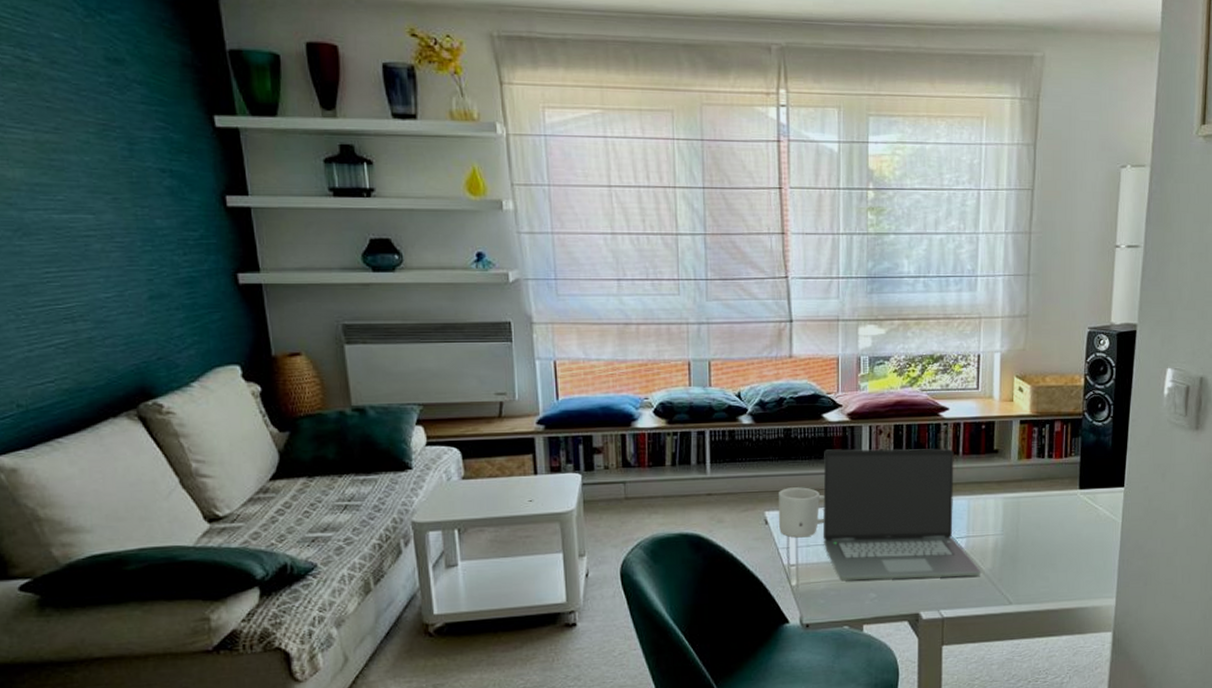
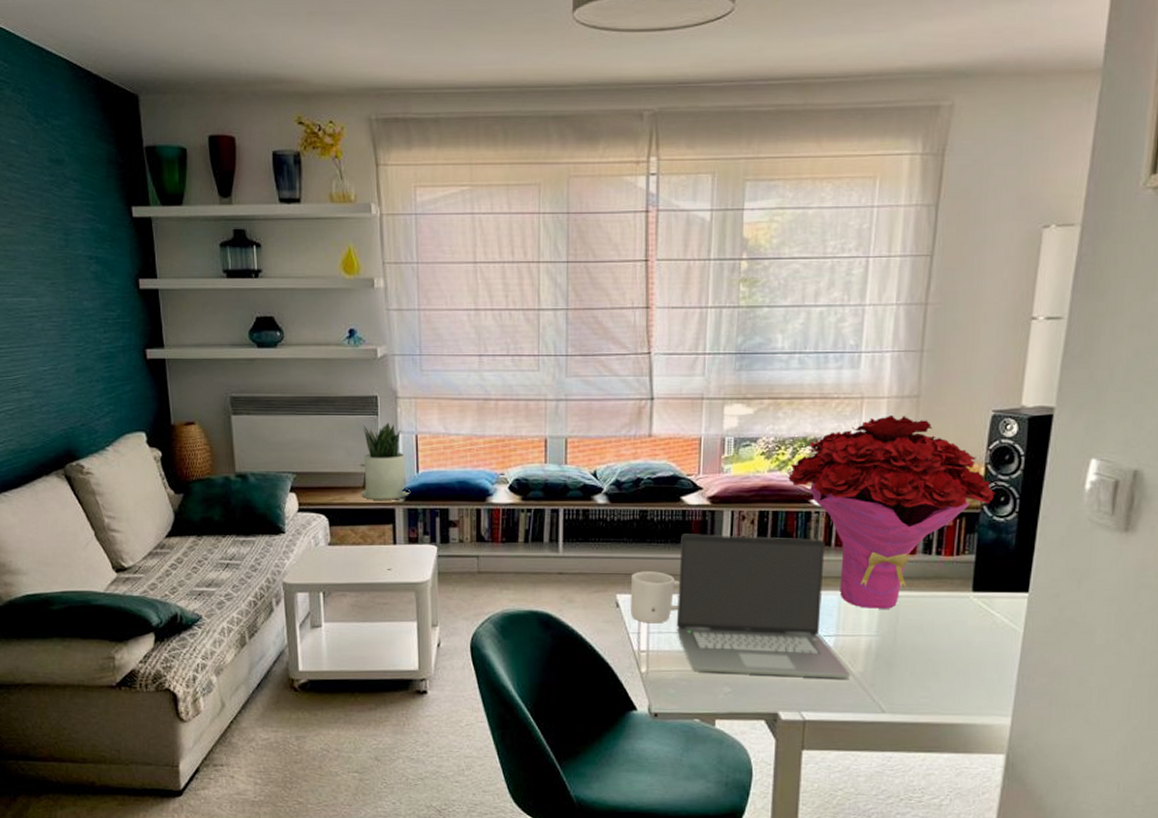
planter: none [496,349,551,430] -> present [360,422,411,500]
flower bouquet: none [916,334,1094,510] -> present [786,416,996,609]

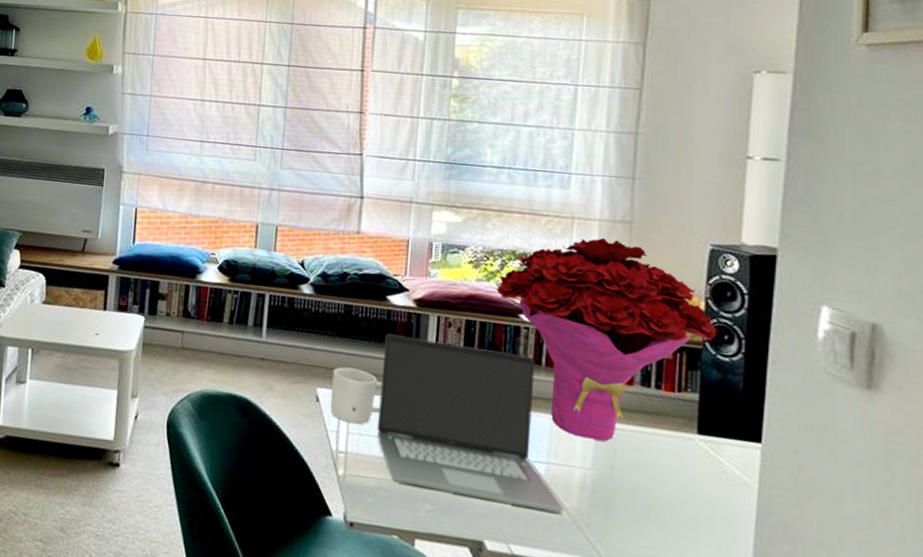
planter: present [360,422,411,500] -> none [78,194,126,268]

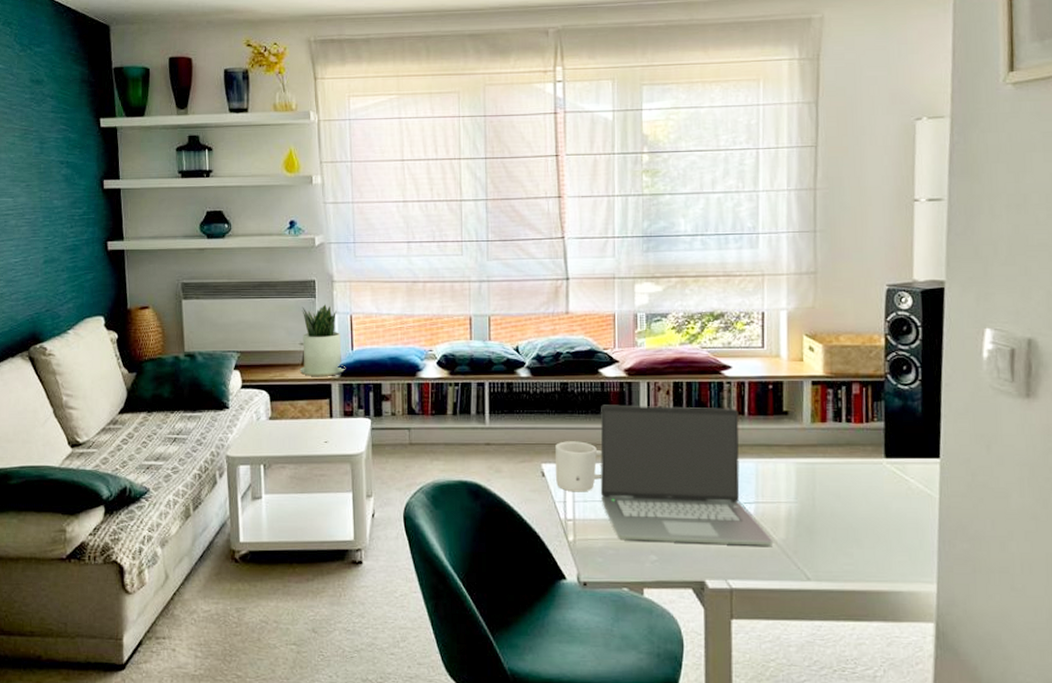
planter: none [78,194,126,268] -> present [299,304,346,376]
flower bouquet: present [494,238,718,442] -> none [696,291,898,476]

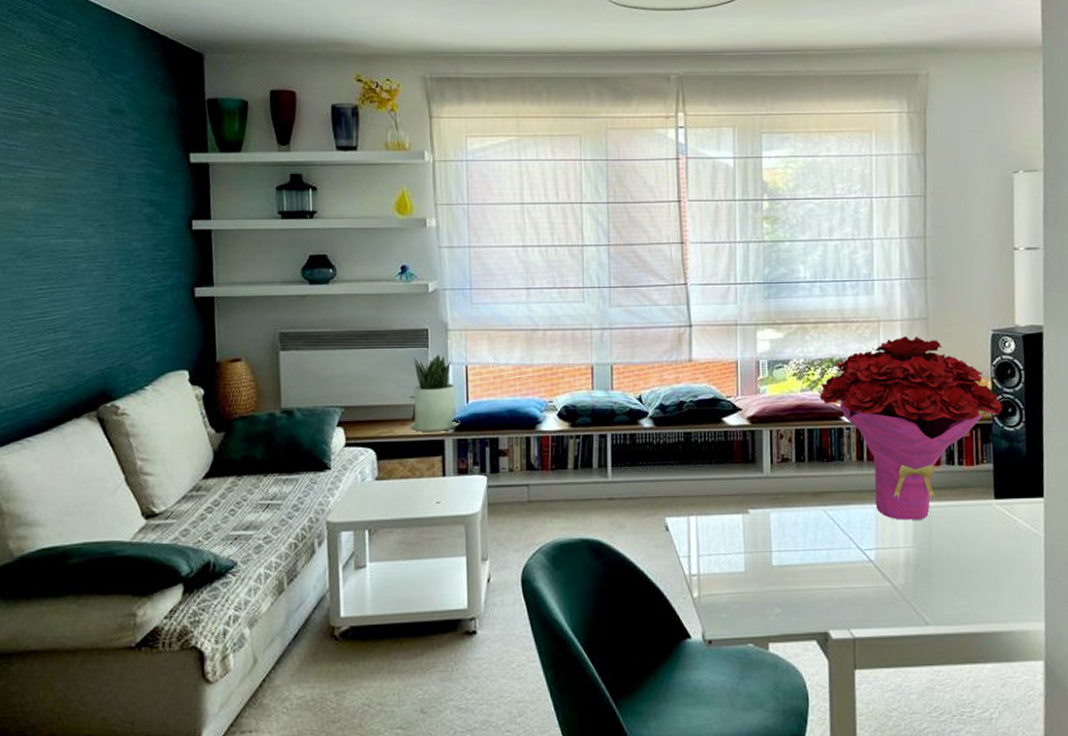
mug: present [554,441,602,492] -> none [678,492,727,546]
laptop: present [600,404,774,546] -> none [724,454,894,594]
flower bouquet: none [696,291,898,476] -> present [817,336,1003,520]

